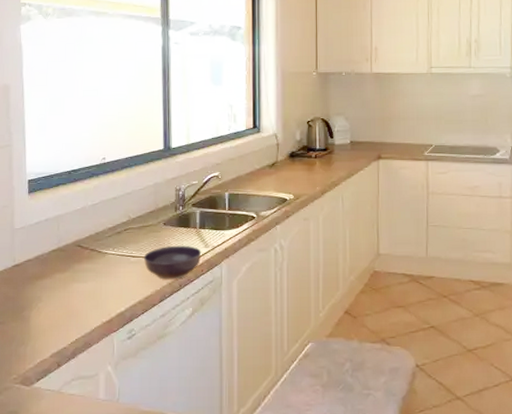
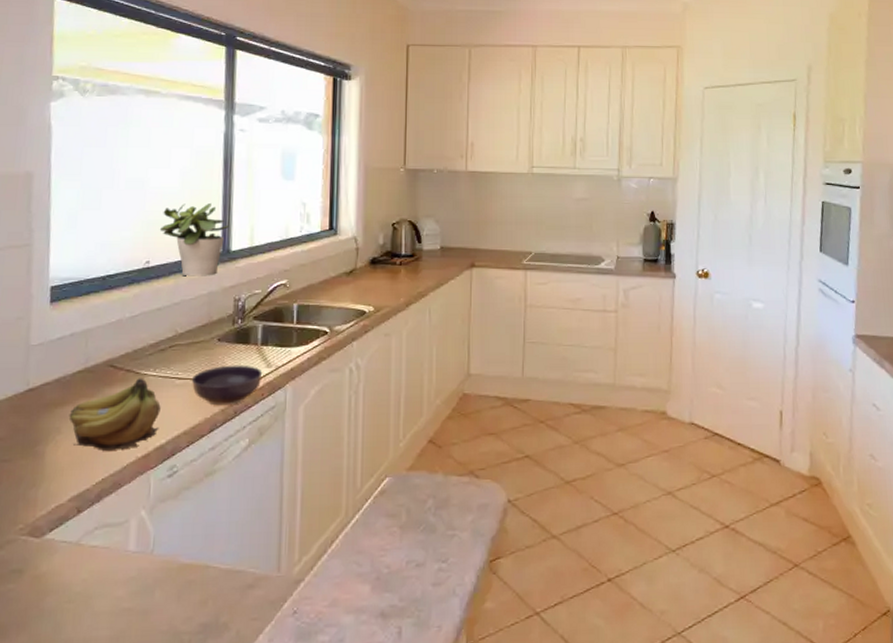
fruit: none [47,256,120,317] -> present [68,378,161,452]
potted plant: none [113,106,169,170] -> present [160,202,229,277]

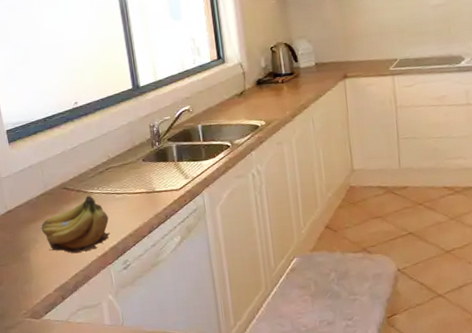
potted plant: present [160,202,229,277] -> none [80,47,135,112]
bowl: present [191,365,263,406] -> none [127,178,183,212]

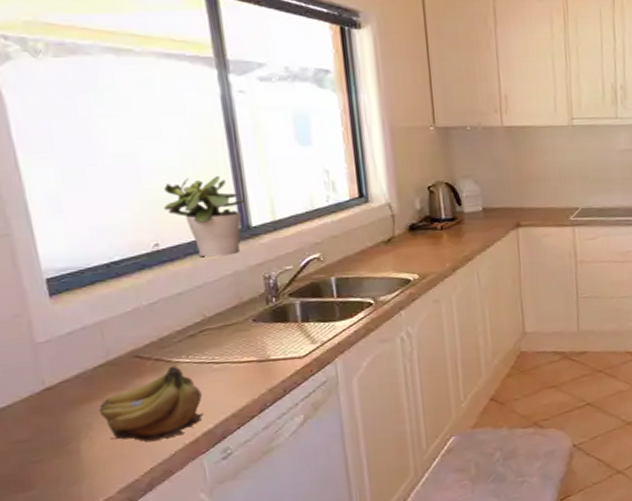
potted plant: none [80,47,135,112] -> present [163,175,245,258]

